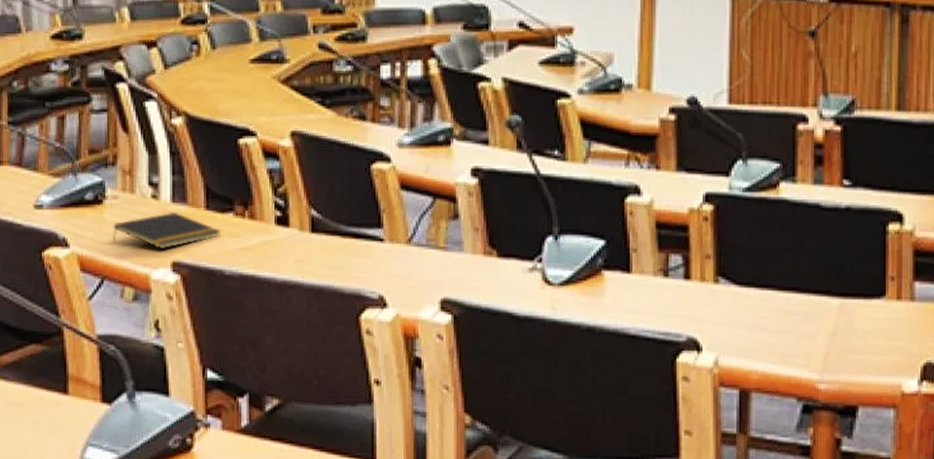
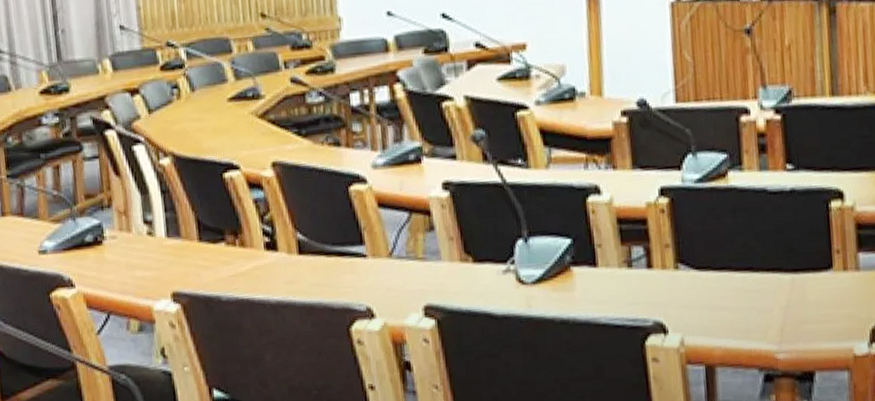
notepad: present [112,211,221,248] -> none [114,246,215,281]

